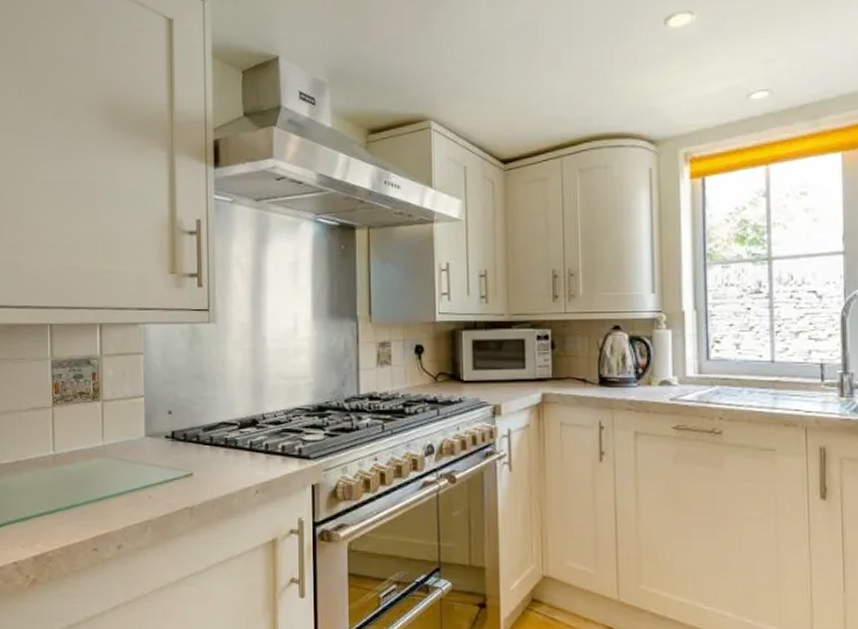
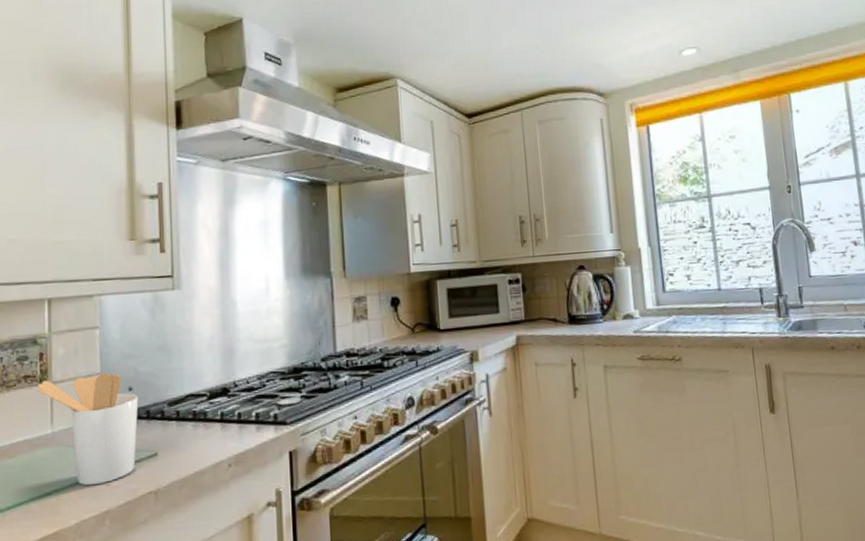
utensil holder: none [89,396,177,496] -> present [35,373,139,486]

